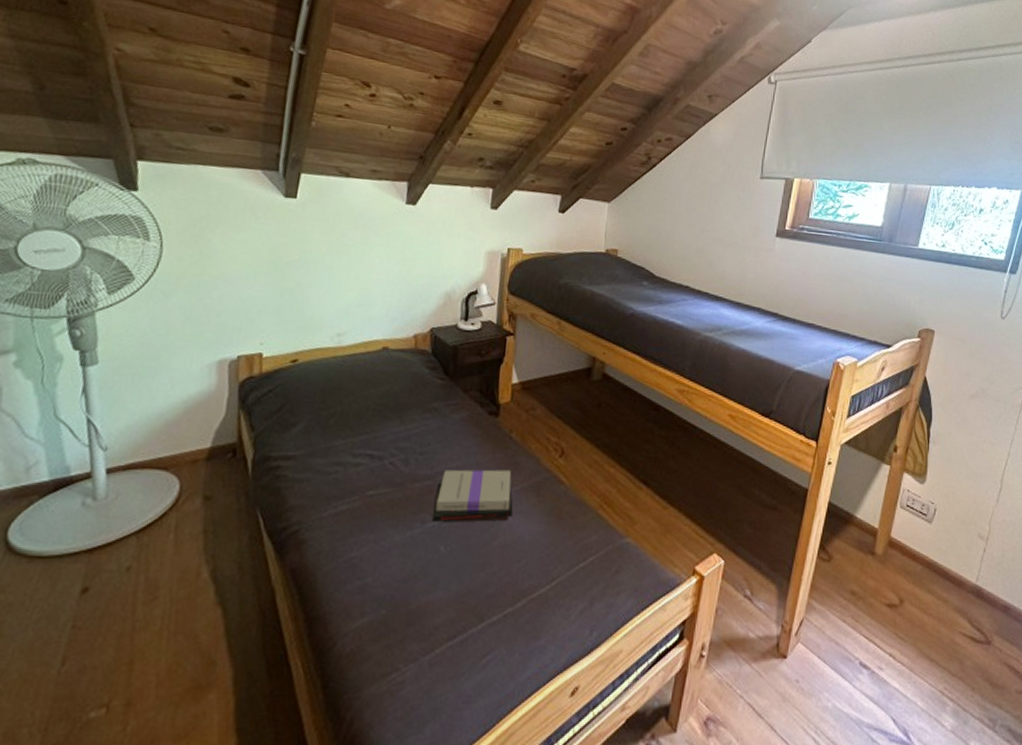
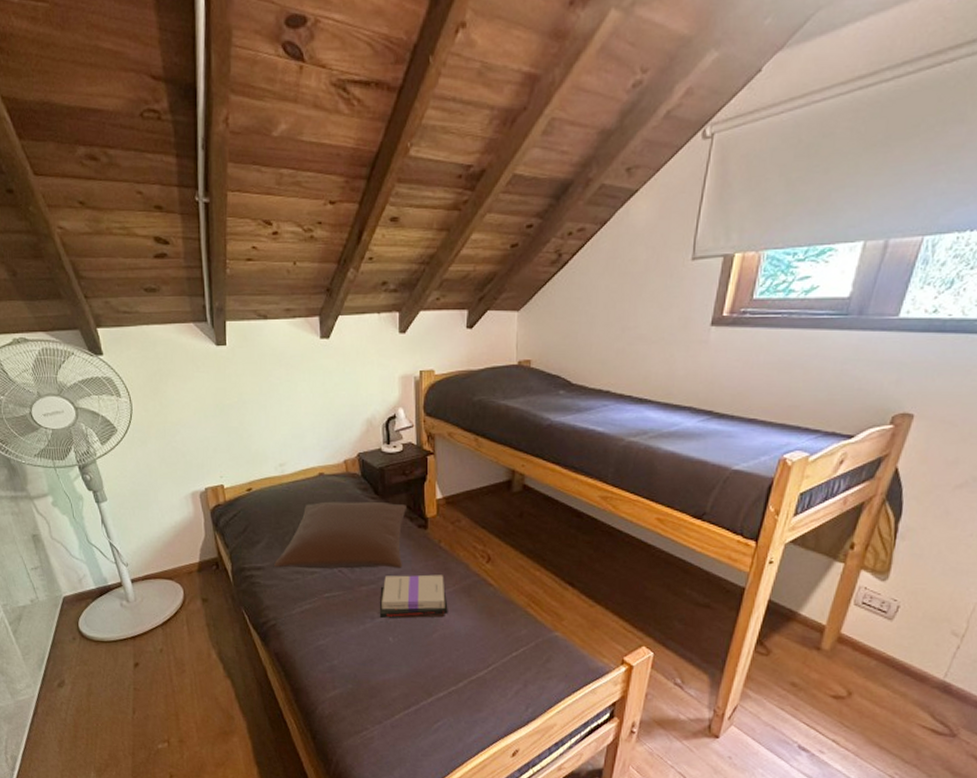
pillow: none [309,380,478,461] -> present [274,501,406,569]

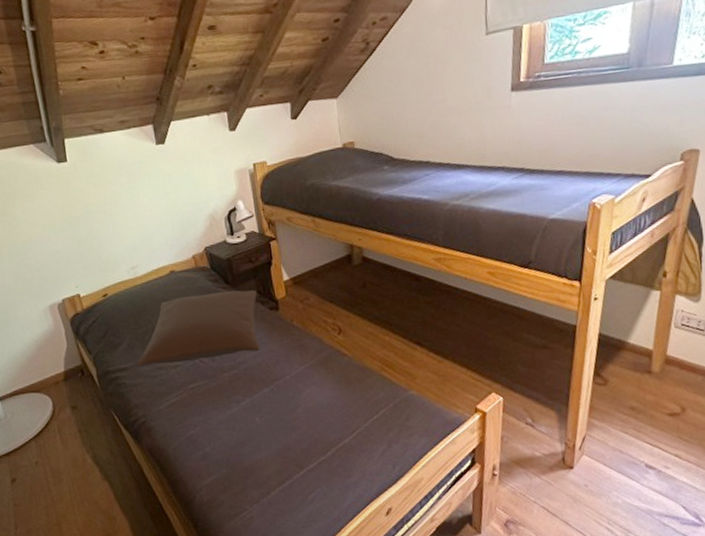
books: present [380,574,448,619] -> none [241,352,309,400]

